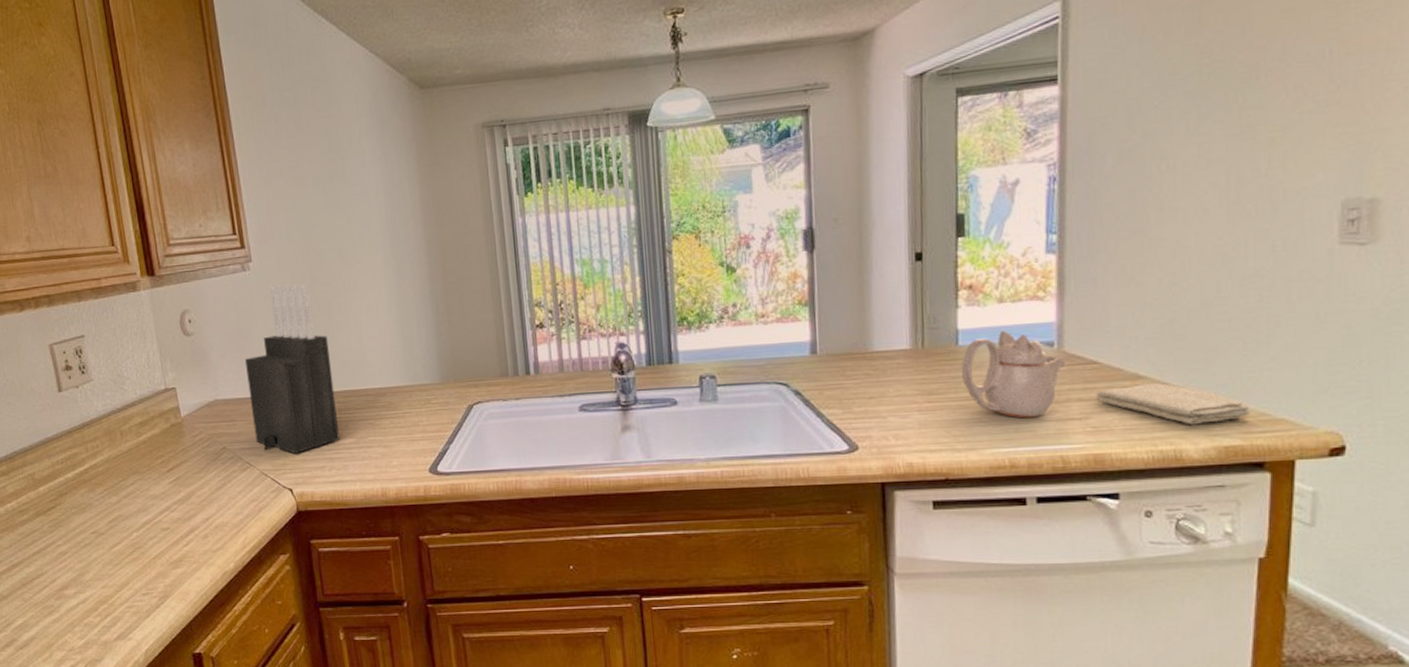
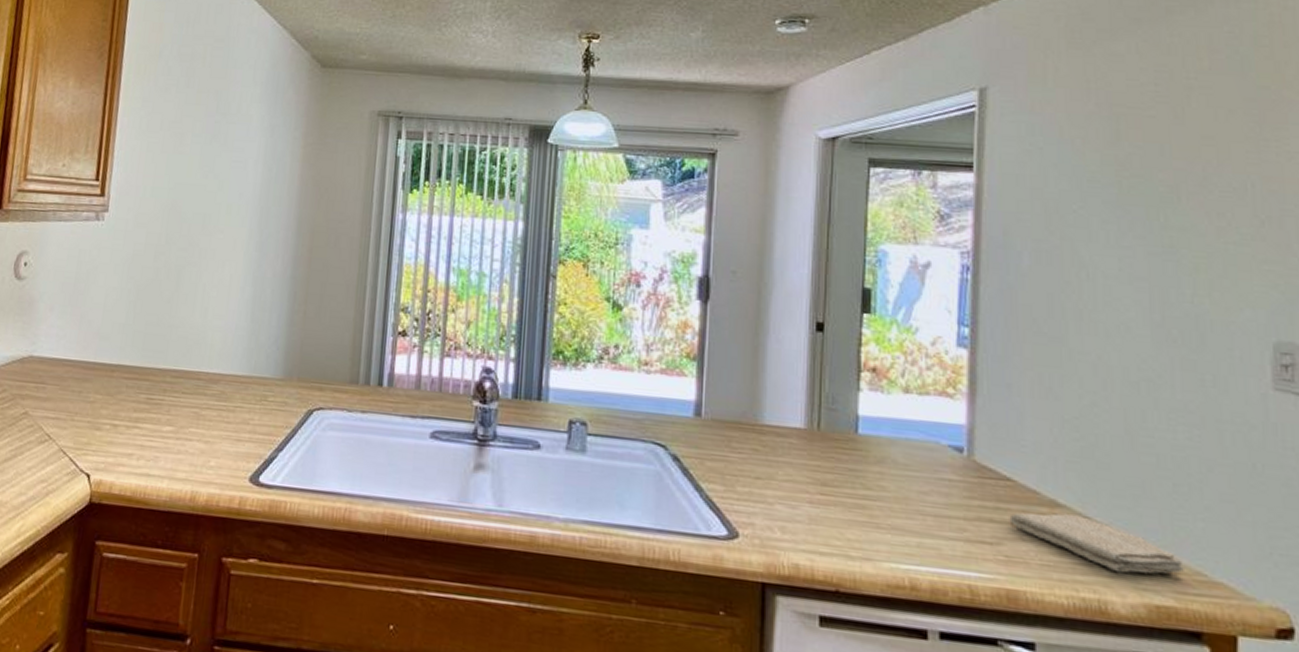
knife block: present [245,283,340,454] -> none [63,239,170,434]
teapot: present [962,330,1065,418] -> none [861,424,976,534]

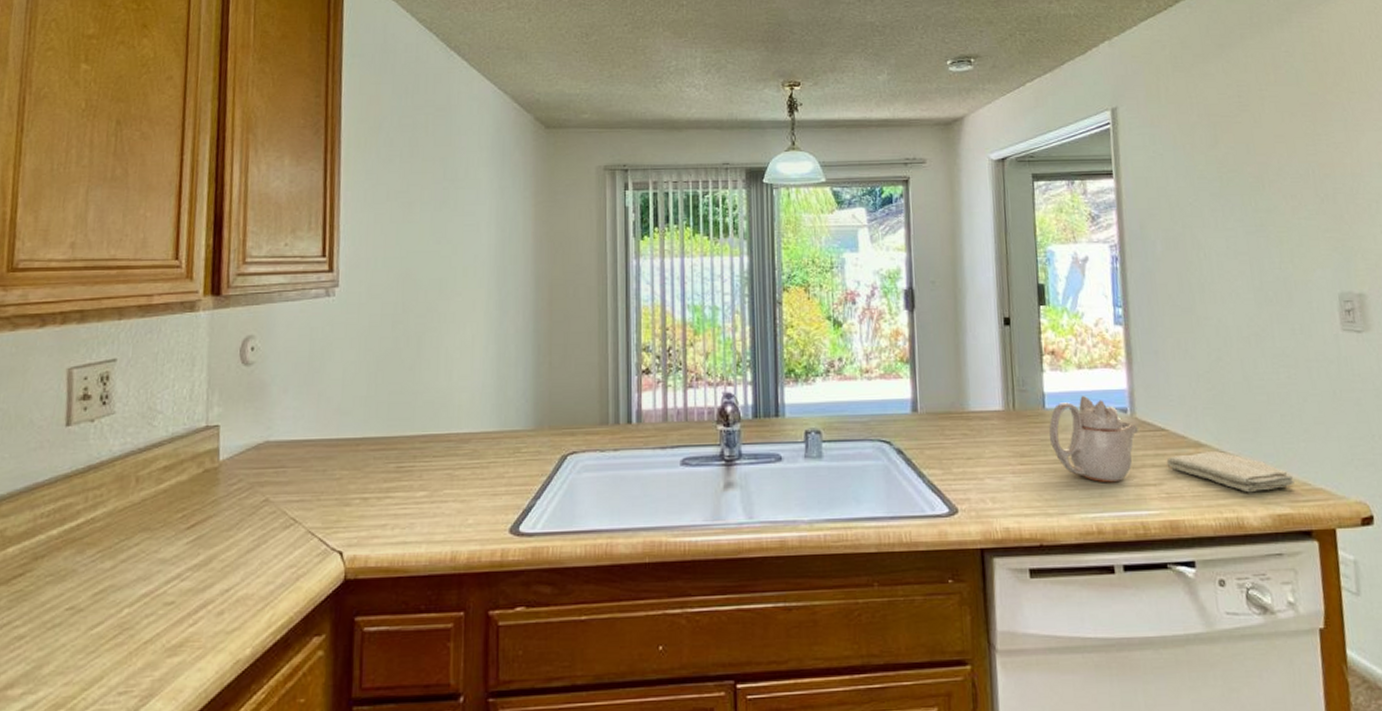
teapot: none [861,424,976,534] -> present [1049,395,1138,483]

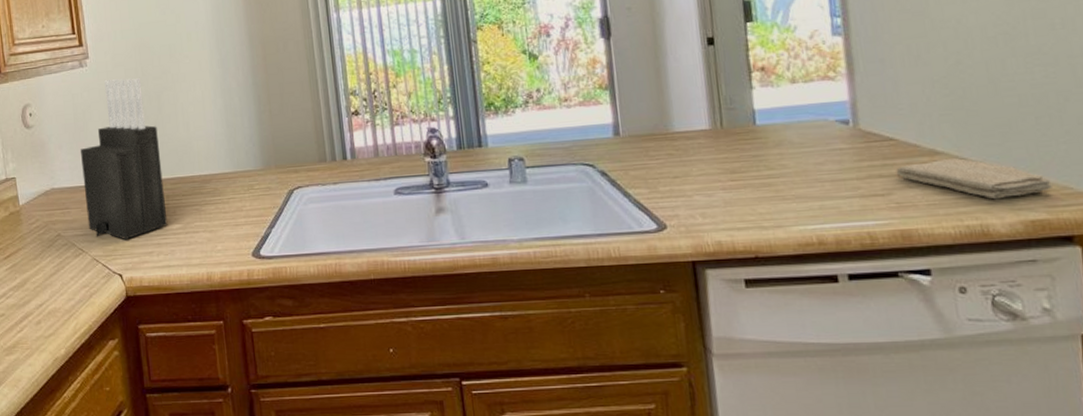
knife block: none [307,313,413,509] -> present [81,77,168,240]
teapot: present [1049,395,1138,483] -> none [761,109,863,195]

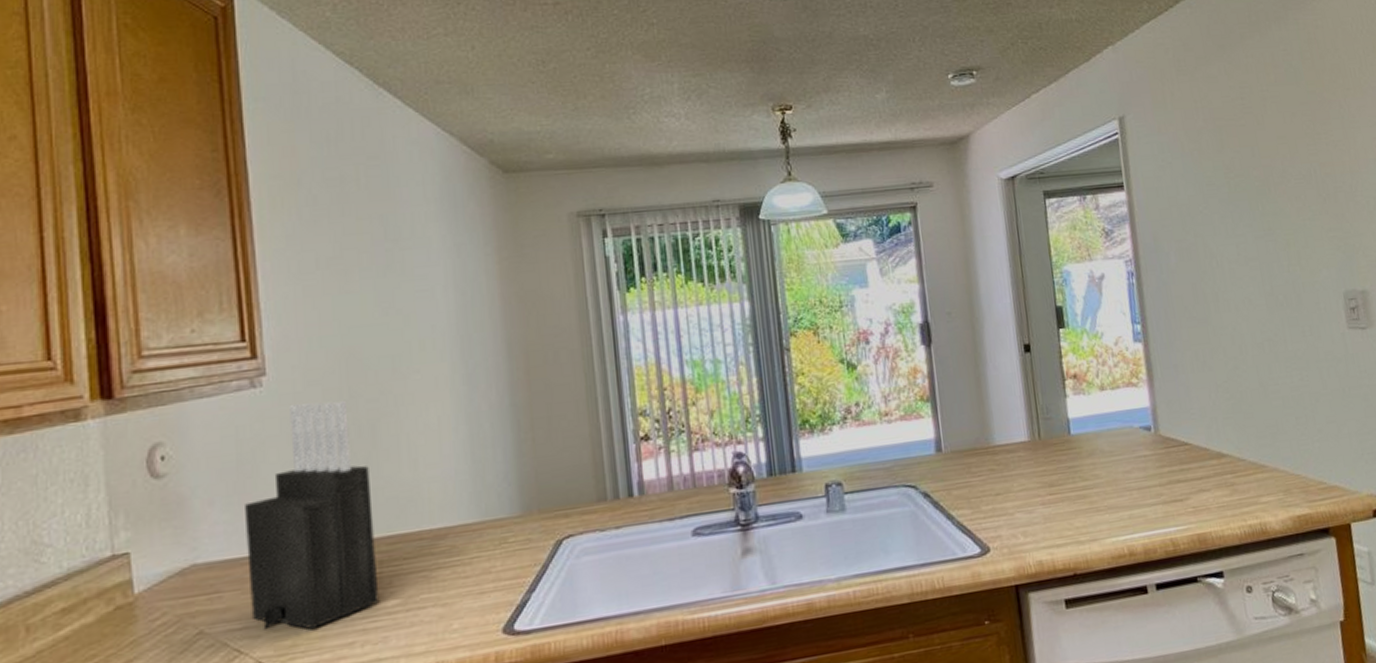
washcloth: present [896,158,1052,200] -> none [1191,460,1311,498]

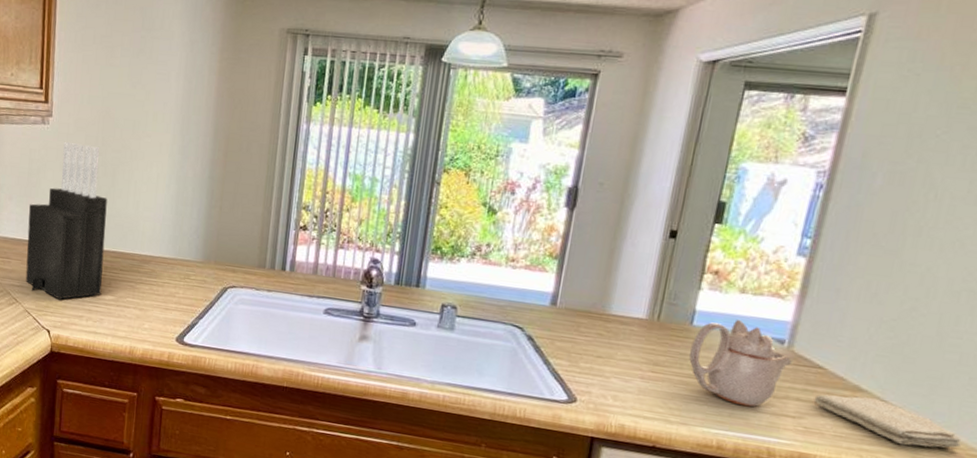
teapot: none [1075,417,1163,504] -> present [689,319,792,407]
washcloth: none [1191,460,1311,498] -> present [813,394,961,448]

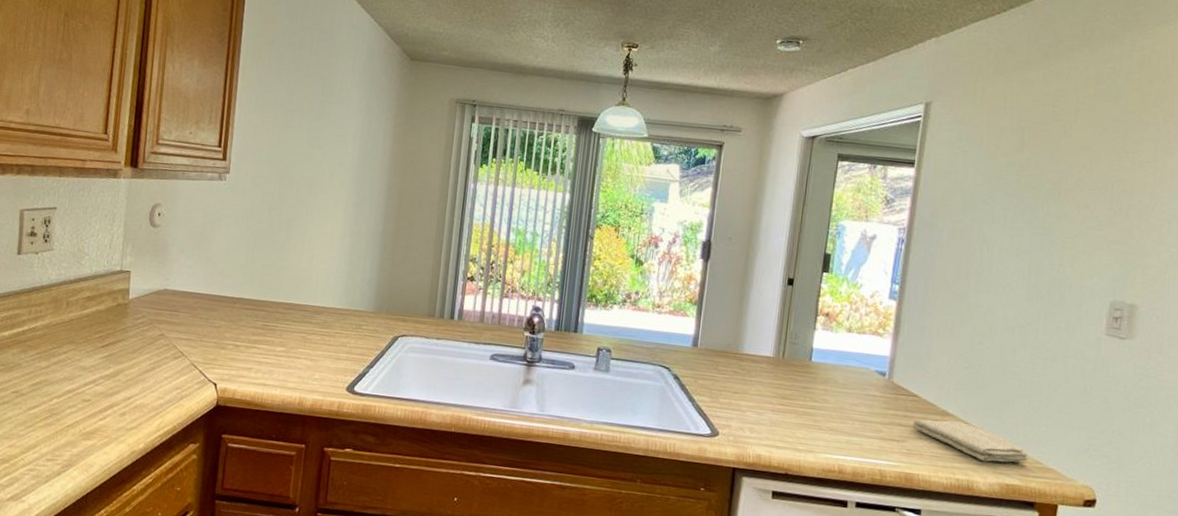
knife block: present [25,141,108,300] -> none [193,197,282,353]
teapot: present [689,319,792,407] -> none [811,355,893,434]

